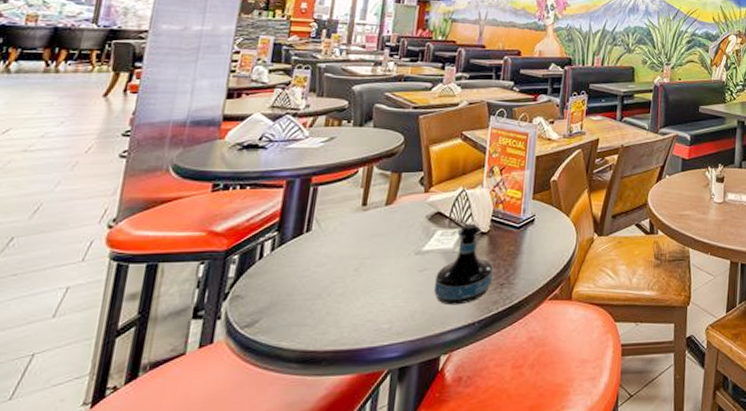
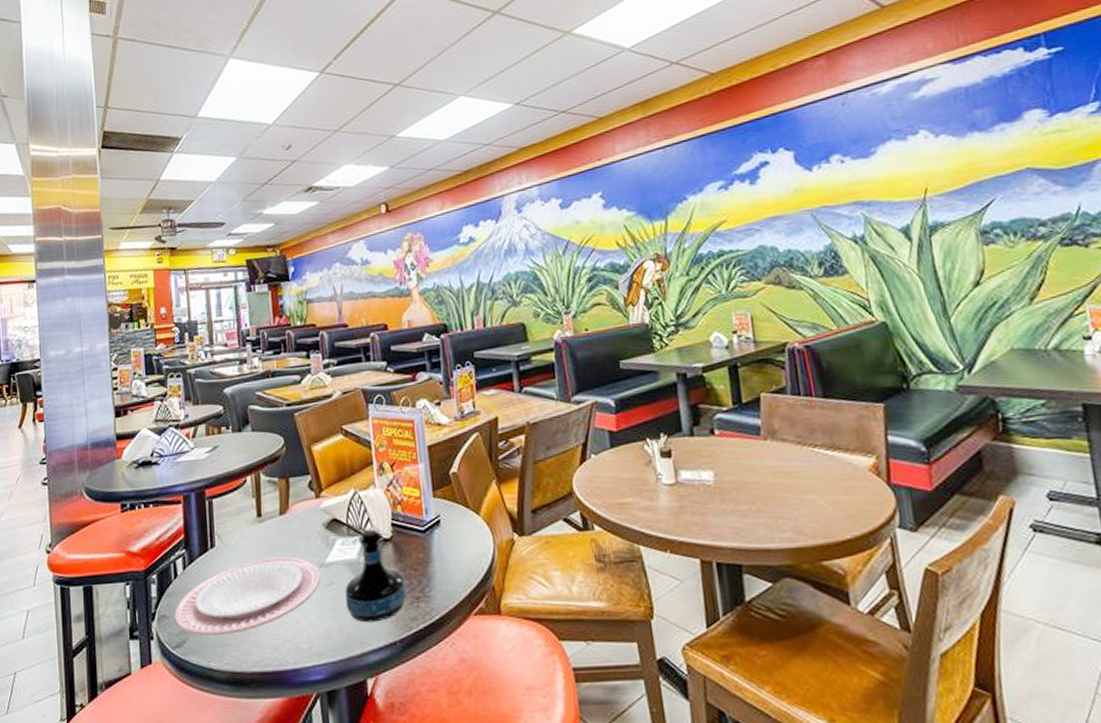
plate: none [249,243,415,317] -> present [174,556,321,637]

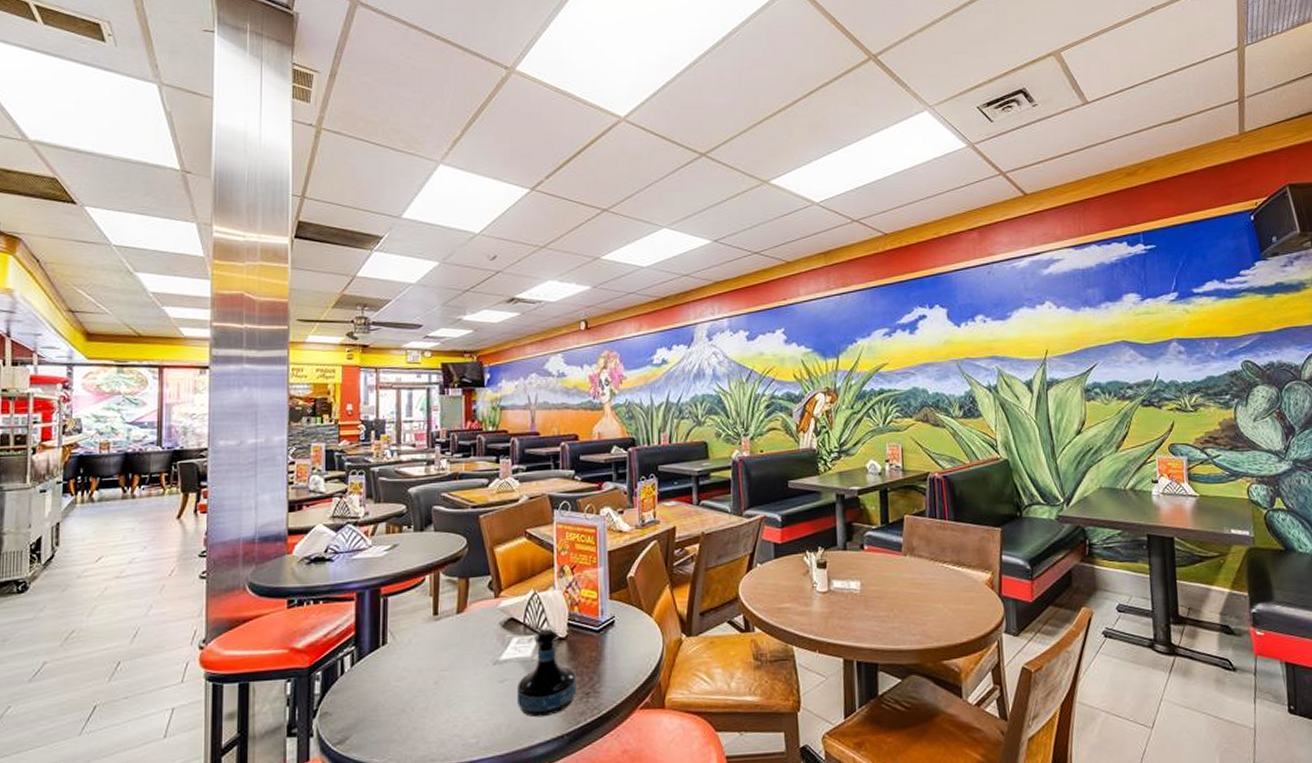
plate: present [174,556,321,637] -> none [338,654,494,733]

